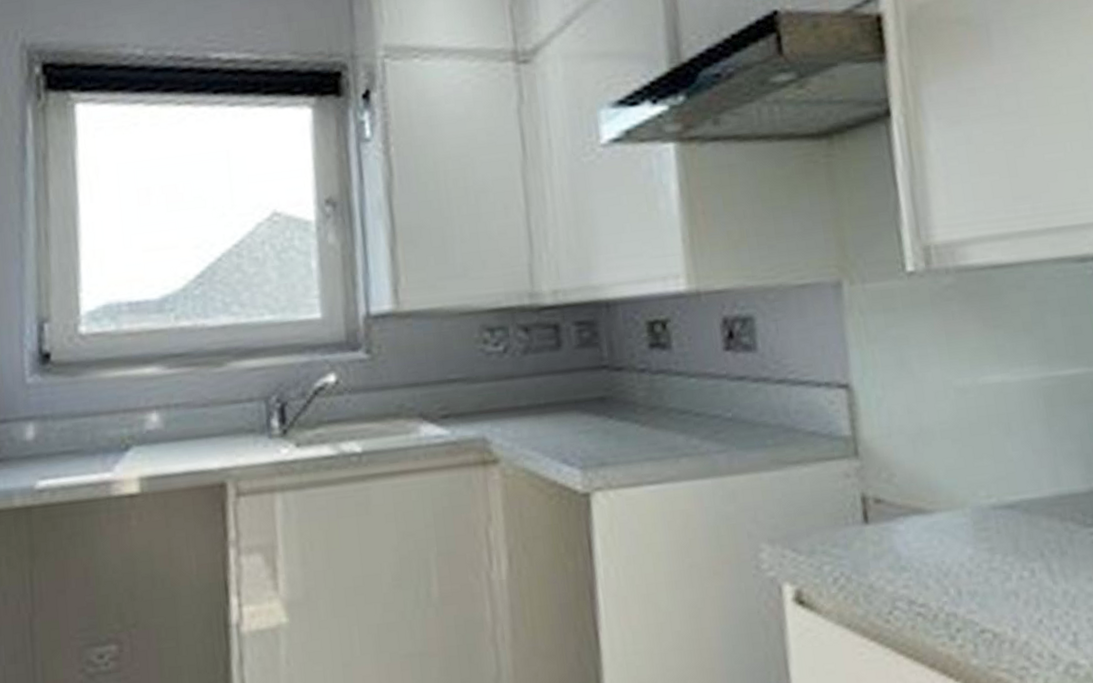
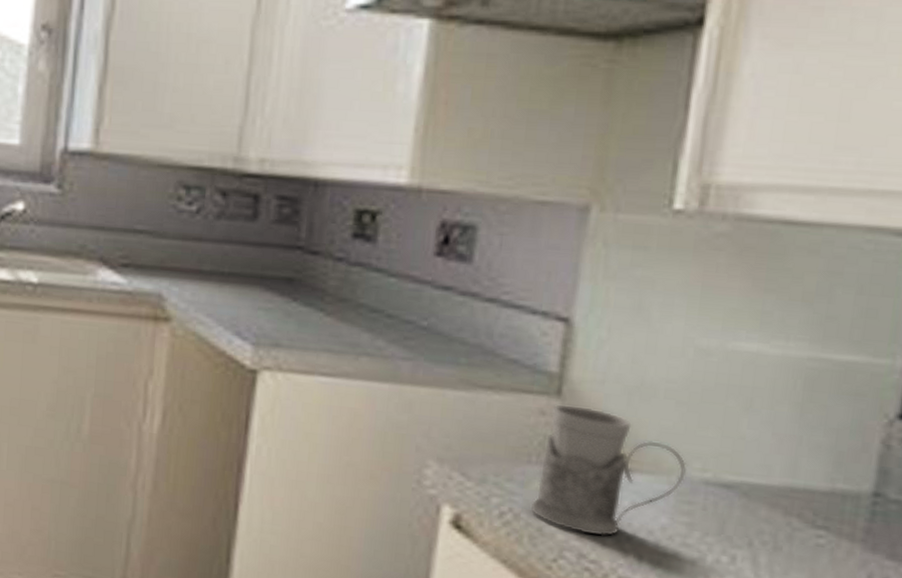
mug: none [854,461,976,581] -> present [530,404,687,537]

